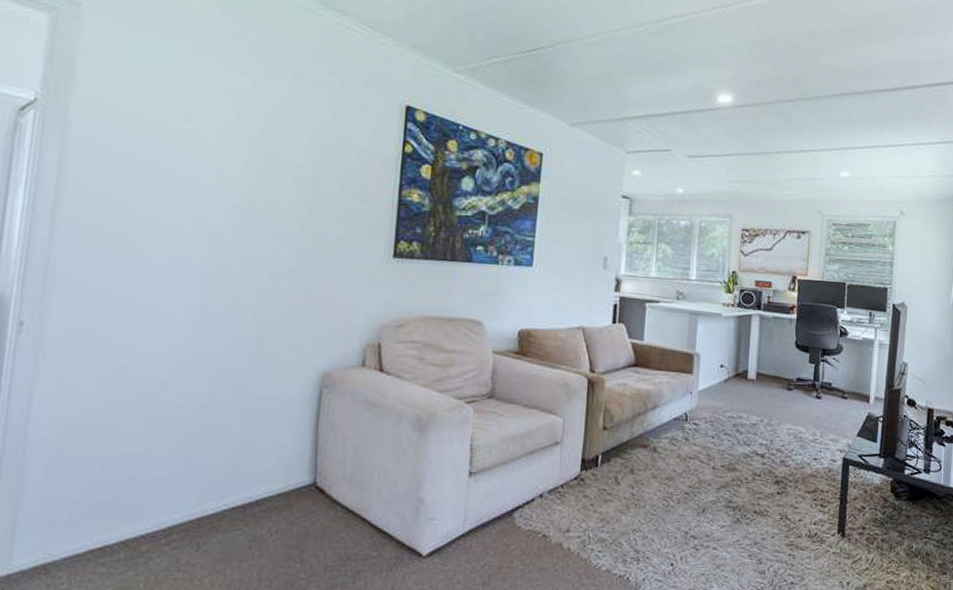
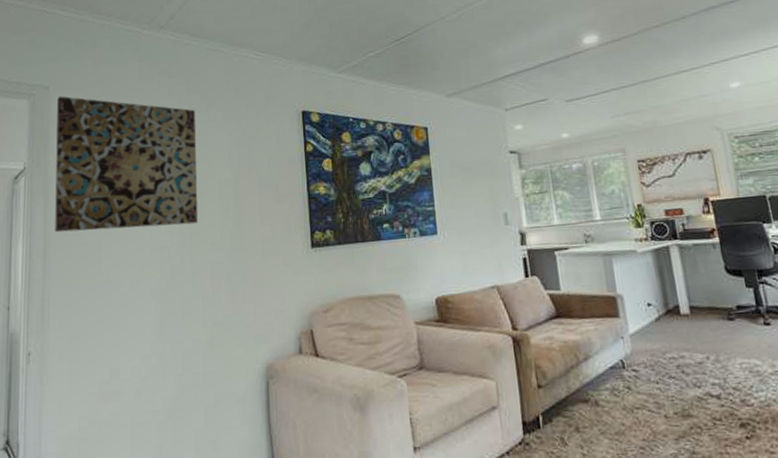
wall art: none [71,19,277,208] -> present [55,96,199,233]

